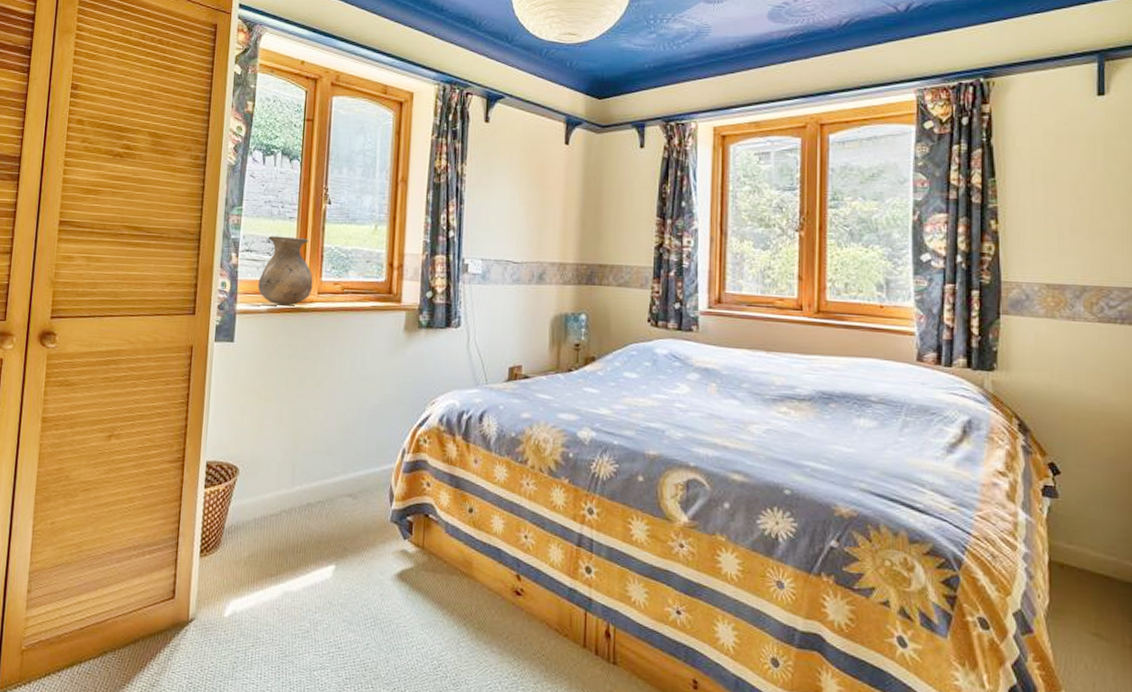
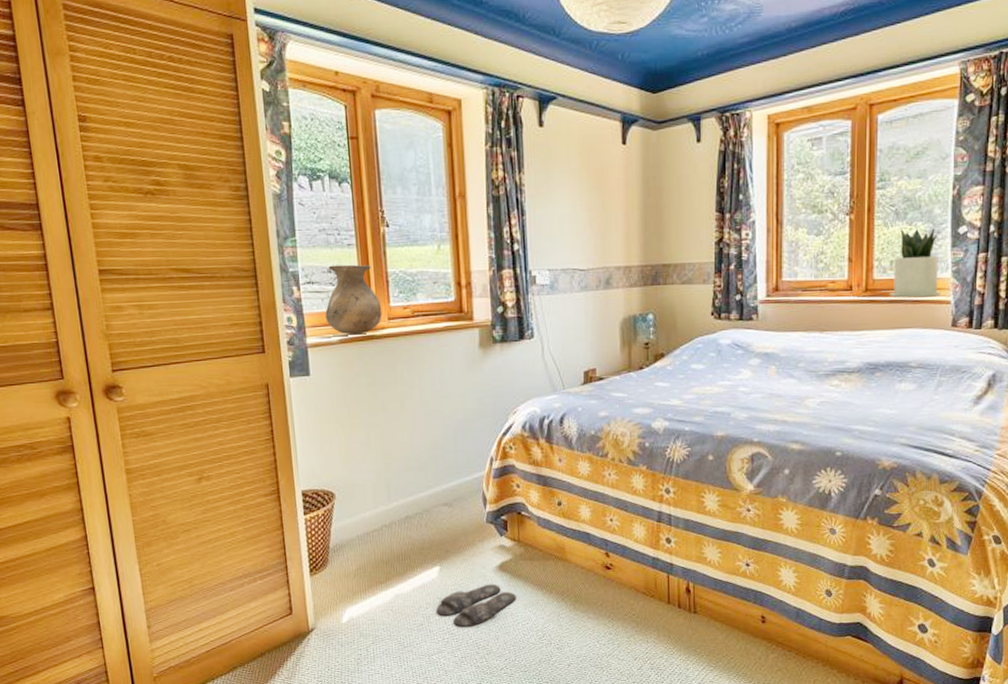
slippers: none [325,593,414,642] -> present [437,584,516,627]
planter: none [844,250,904,326] -> present [889,228,942,298]

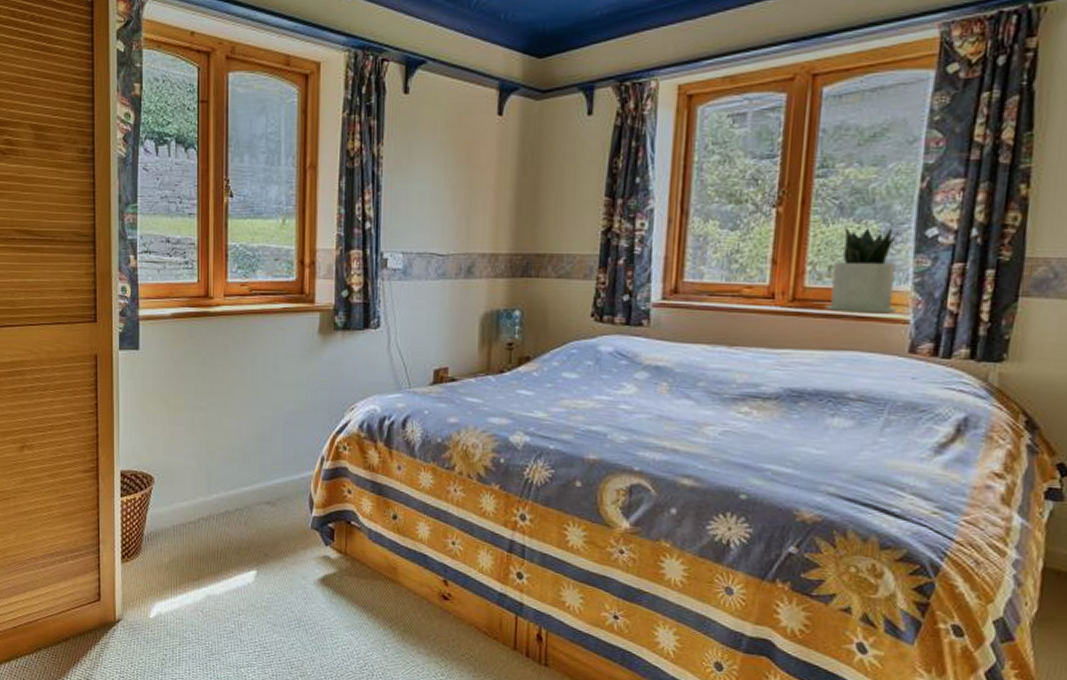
vase: present [325,264,382,335] -> none [160,235,218,310]
slippers: present [437,584,516,627] -> none [250,597,338,643]

